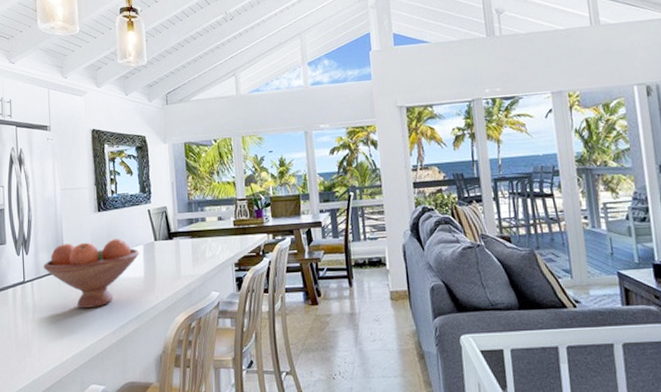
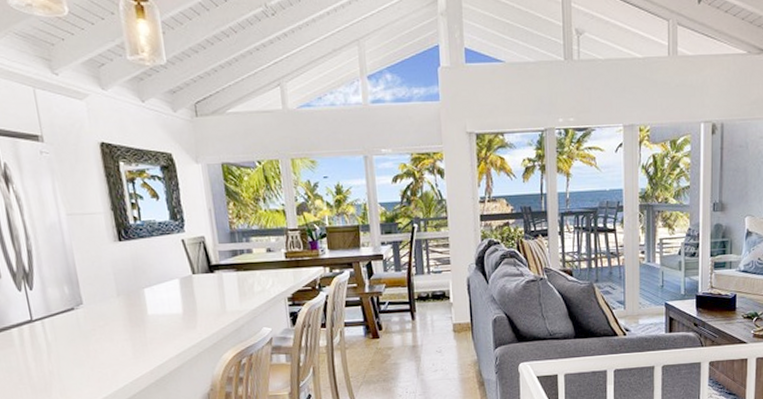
fruit bowl: present [43,239,140,308] -> none [54,272,176,348]

